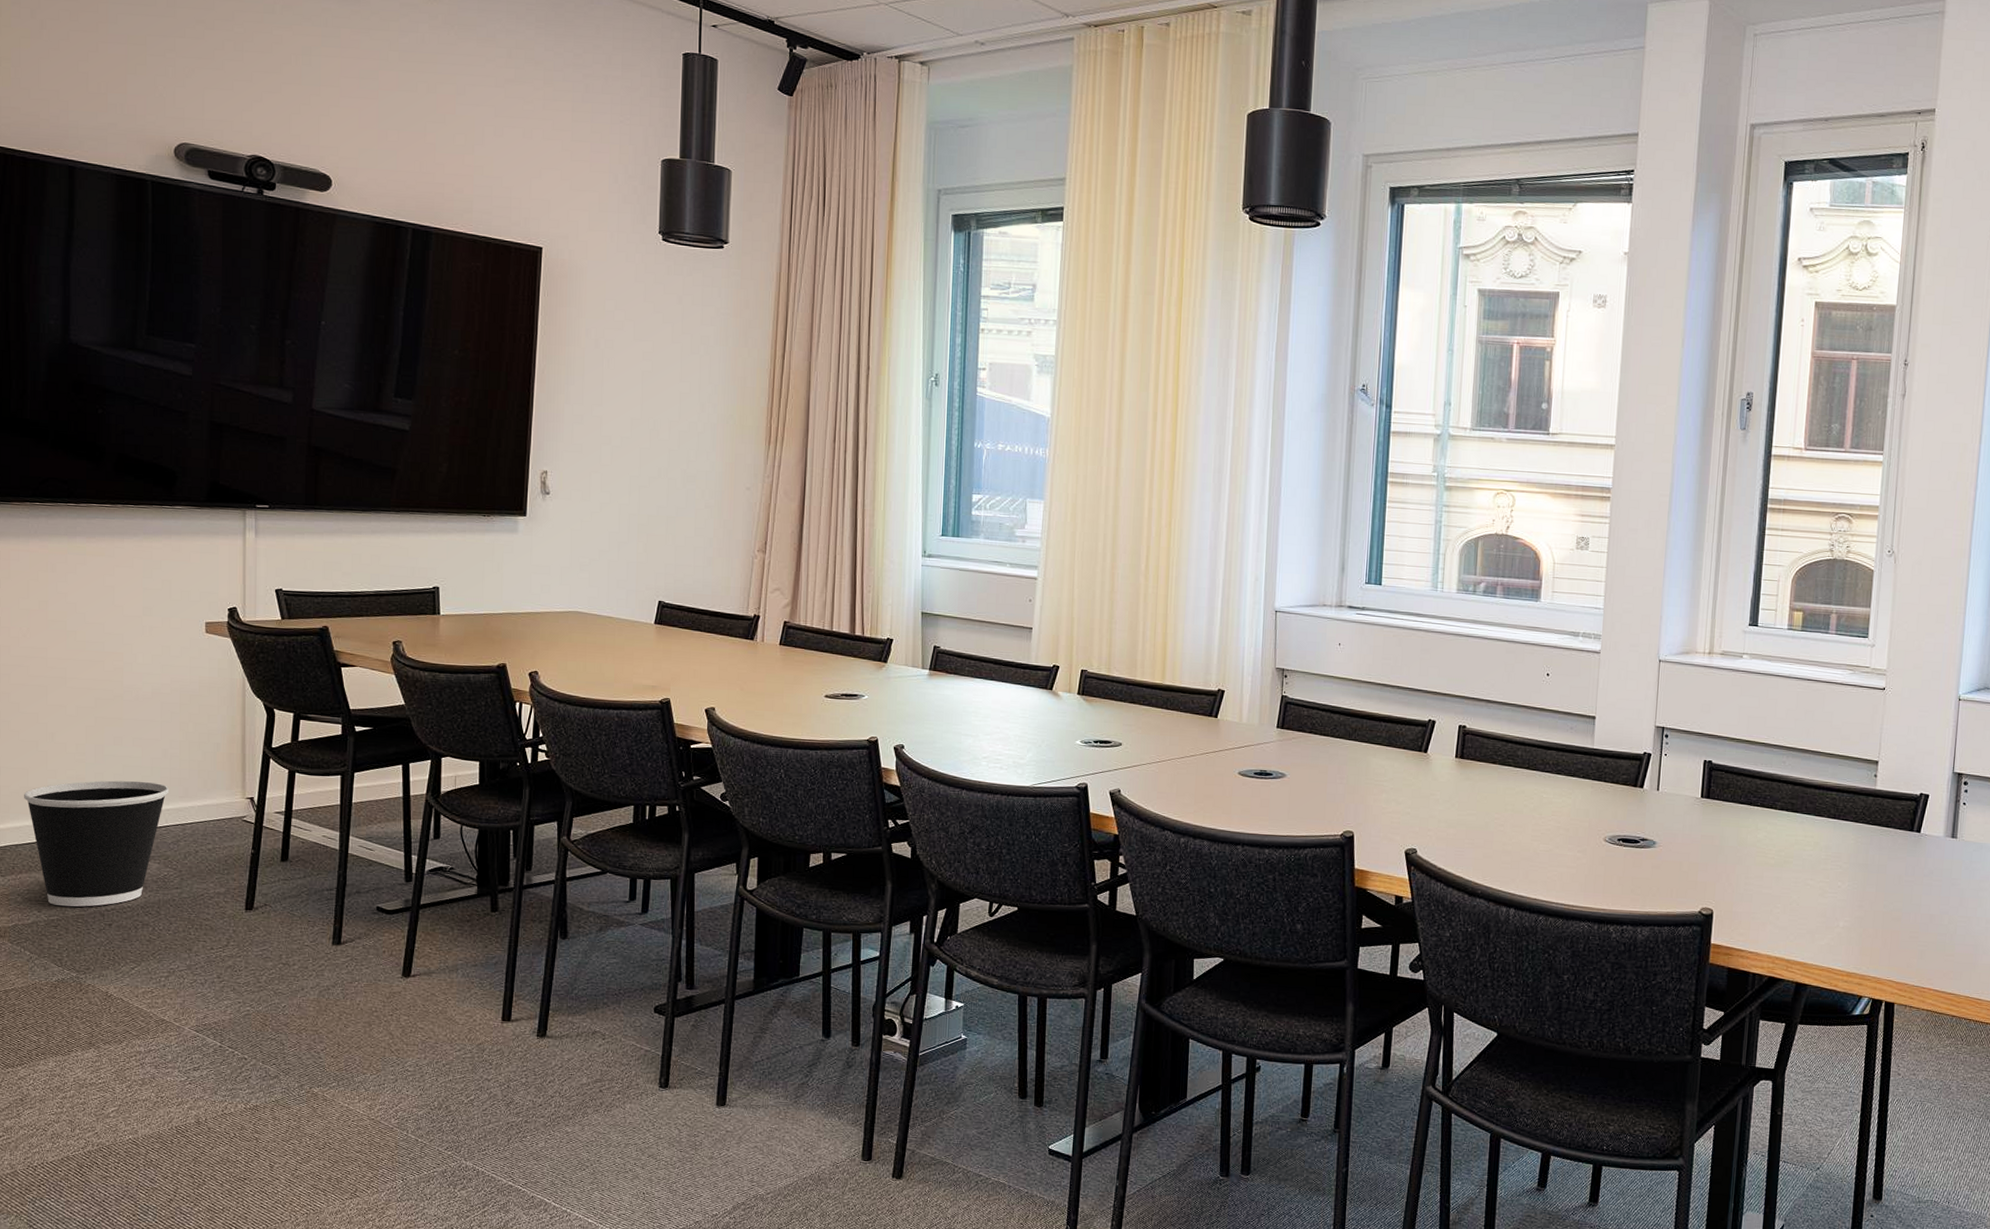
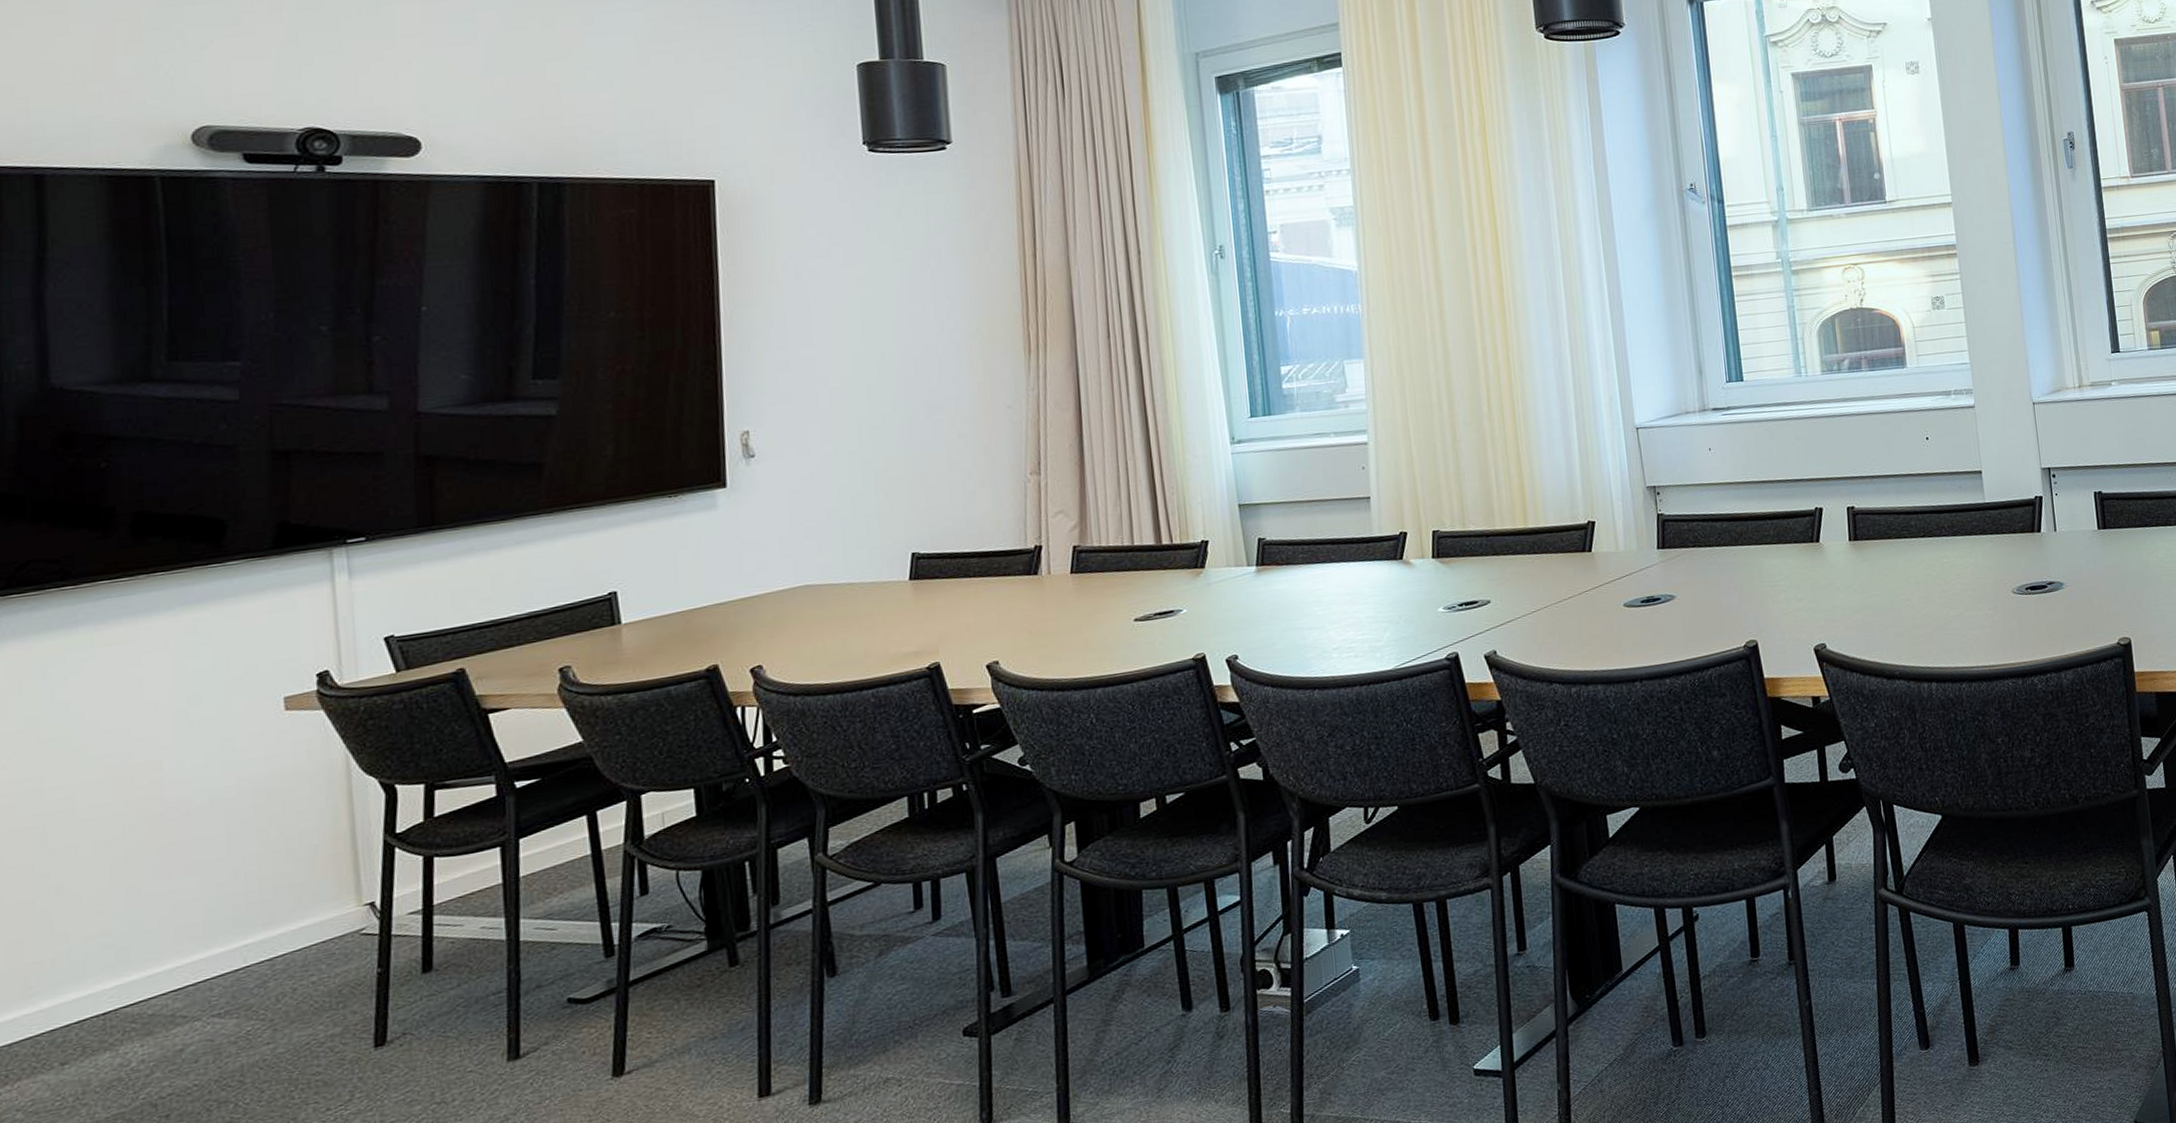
wastebasket: present [24,780,170,907] -> none [17,914,247,1111]

